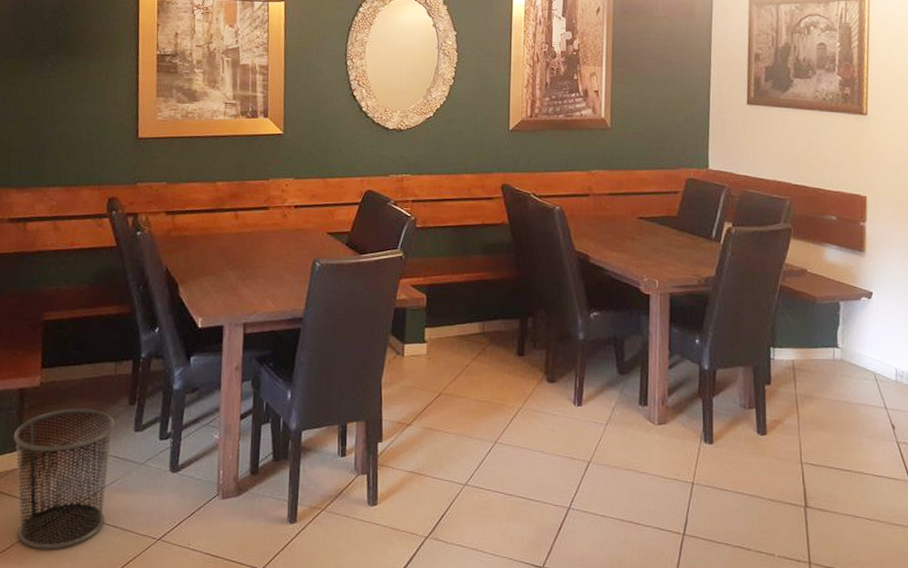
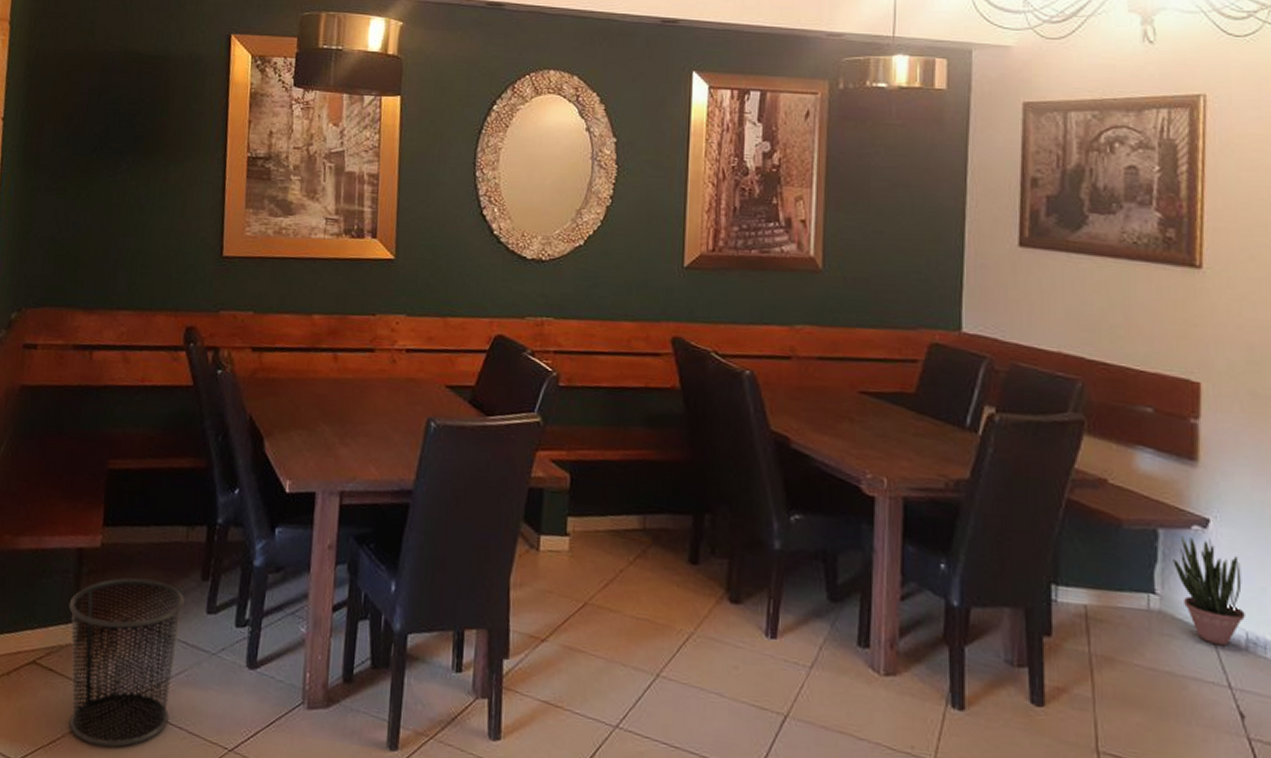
potted plant: none [849,305,895,380] -> present [1173,536,1245,647]

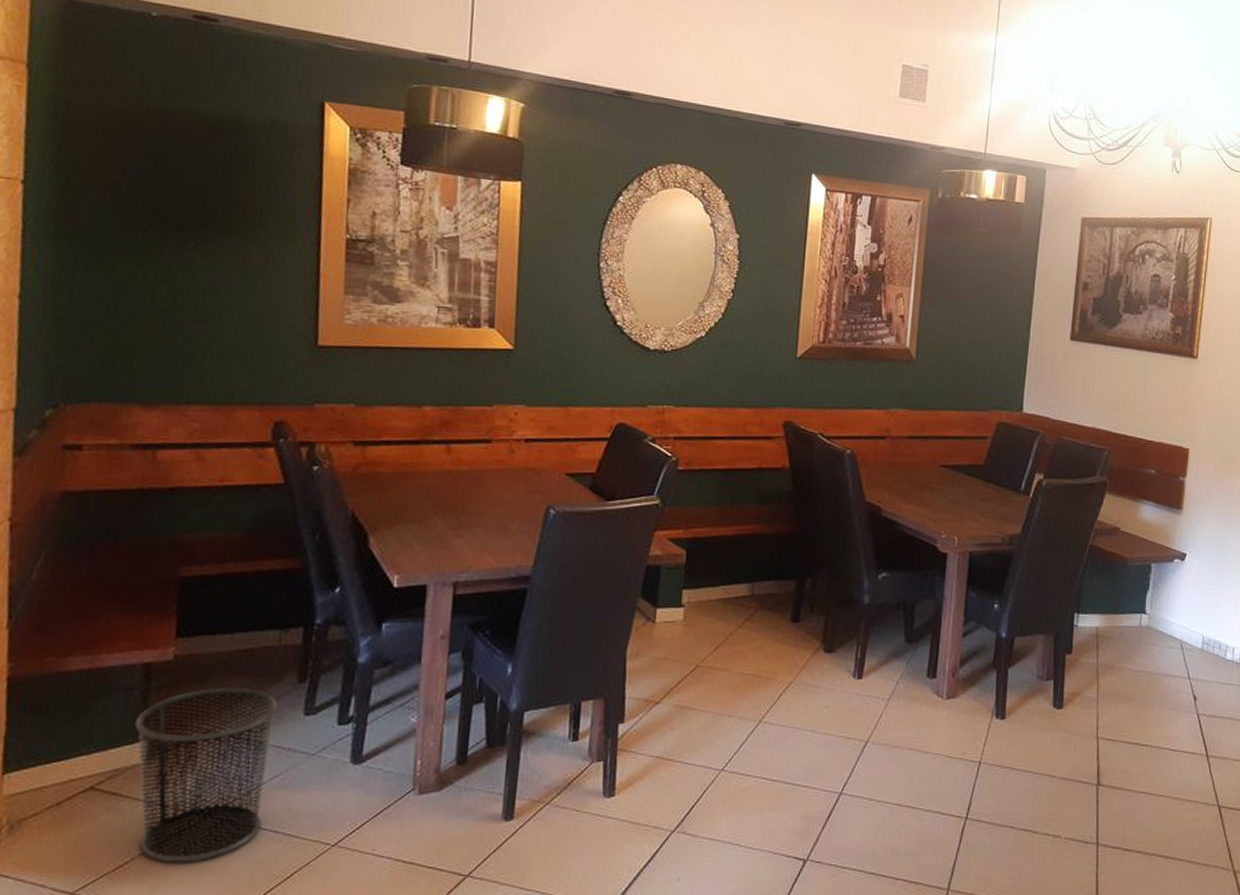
potted plant: present [1173,536,1245,647] -> none [1159,568,1204,648]

